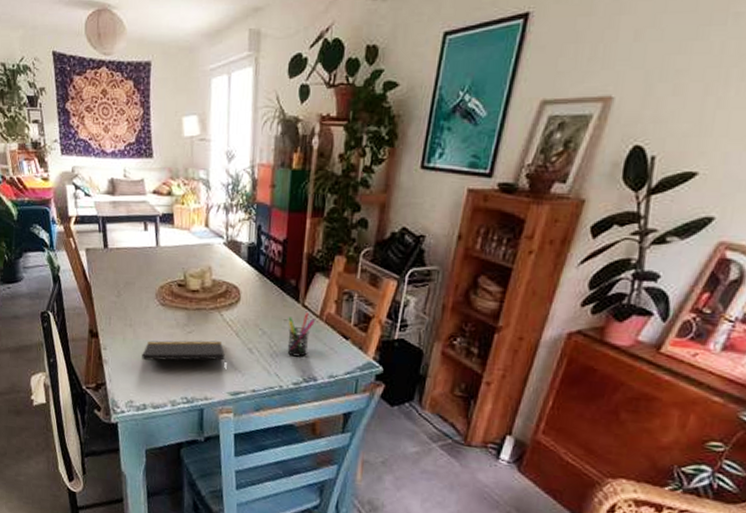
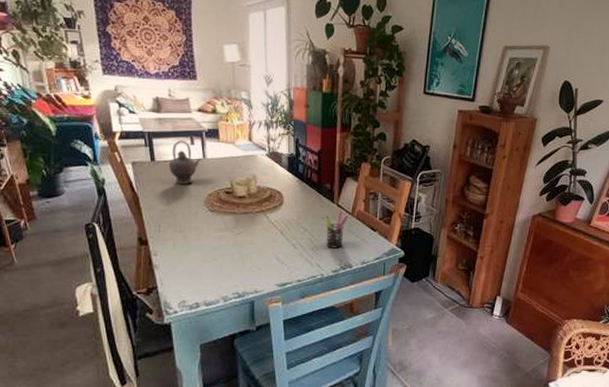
teapot: none [121,225,155,274] -> present [168,140,202,184]
notepad: present [142,340,226,362] -> none [193,240,273,263]

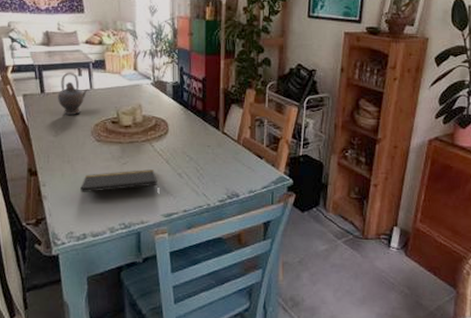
notepad: none [193,240,273,263] -> present [80,169,159,193]
pen holder: present [325,211,348,248] -> none [211,138,234,177]

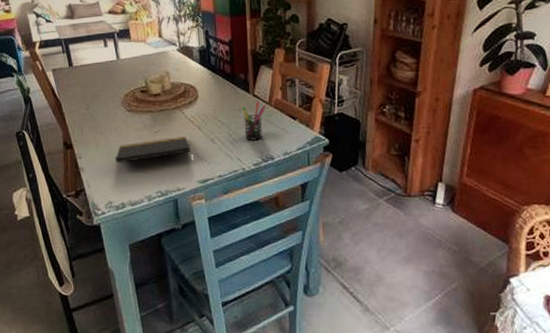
teapot: present [57,72,89,115] -> none [85,43,116,87]
pen holder: none [211,138,234,177] -> present [242,101,266,141]

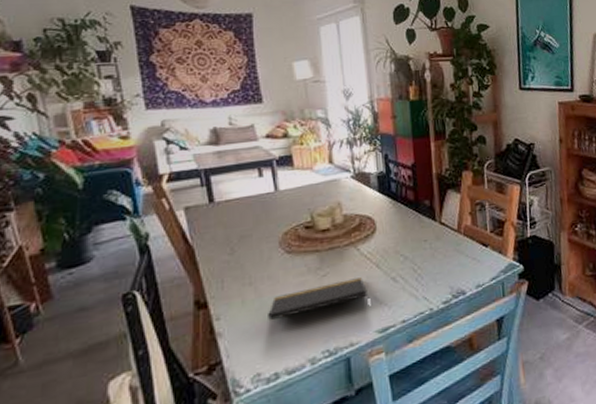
pen holder: present [242,101,266,141] -> none [427,229,454,275]

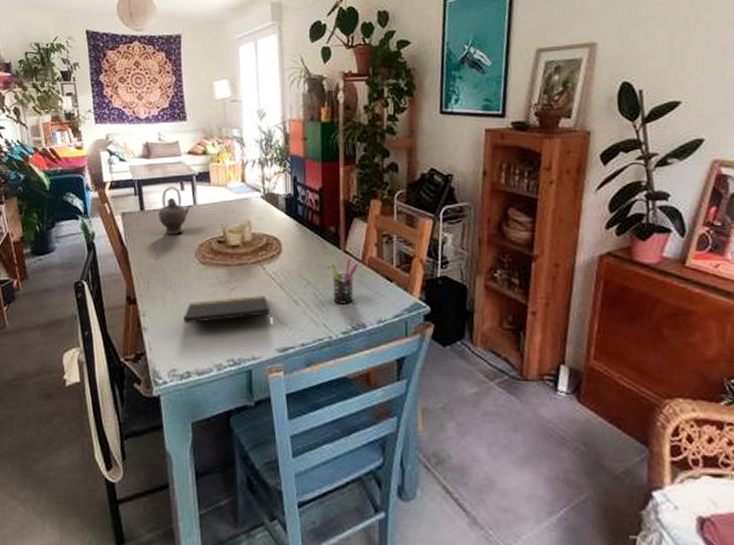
teapot: none [231,173,274,226] -> present [158,186,193,235]
pen holder: none [427,229,454,275] -> present [331,258,358,304]

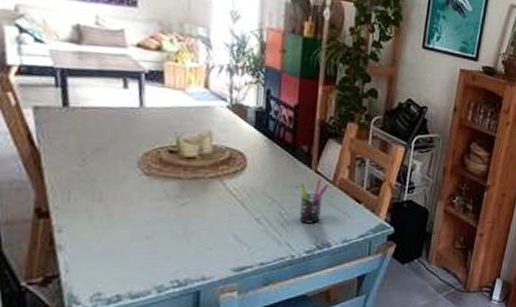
teapot: present [158,186,193,235] -> none [88,81,138,139]
notepad: present [183,296,272,324] -> none [116,213,229,242]

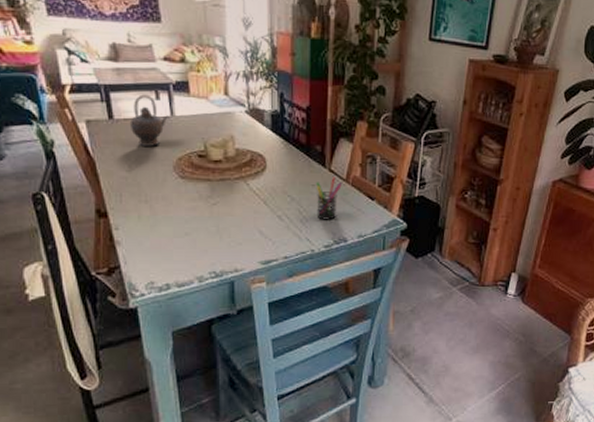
teapot: none [88,81,138,139] -> present [129,94,170,146]

